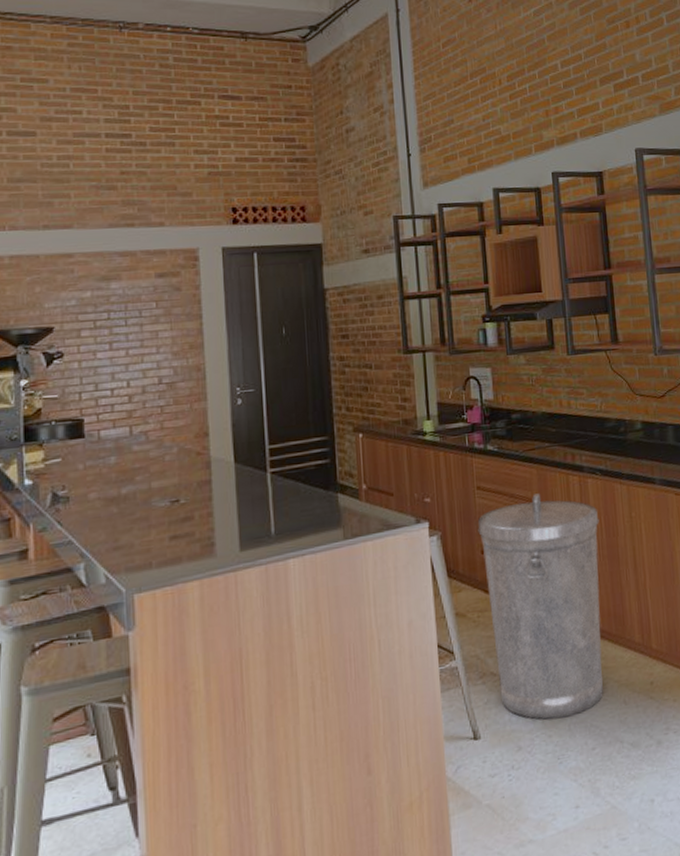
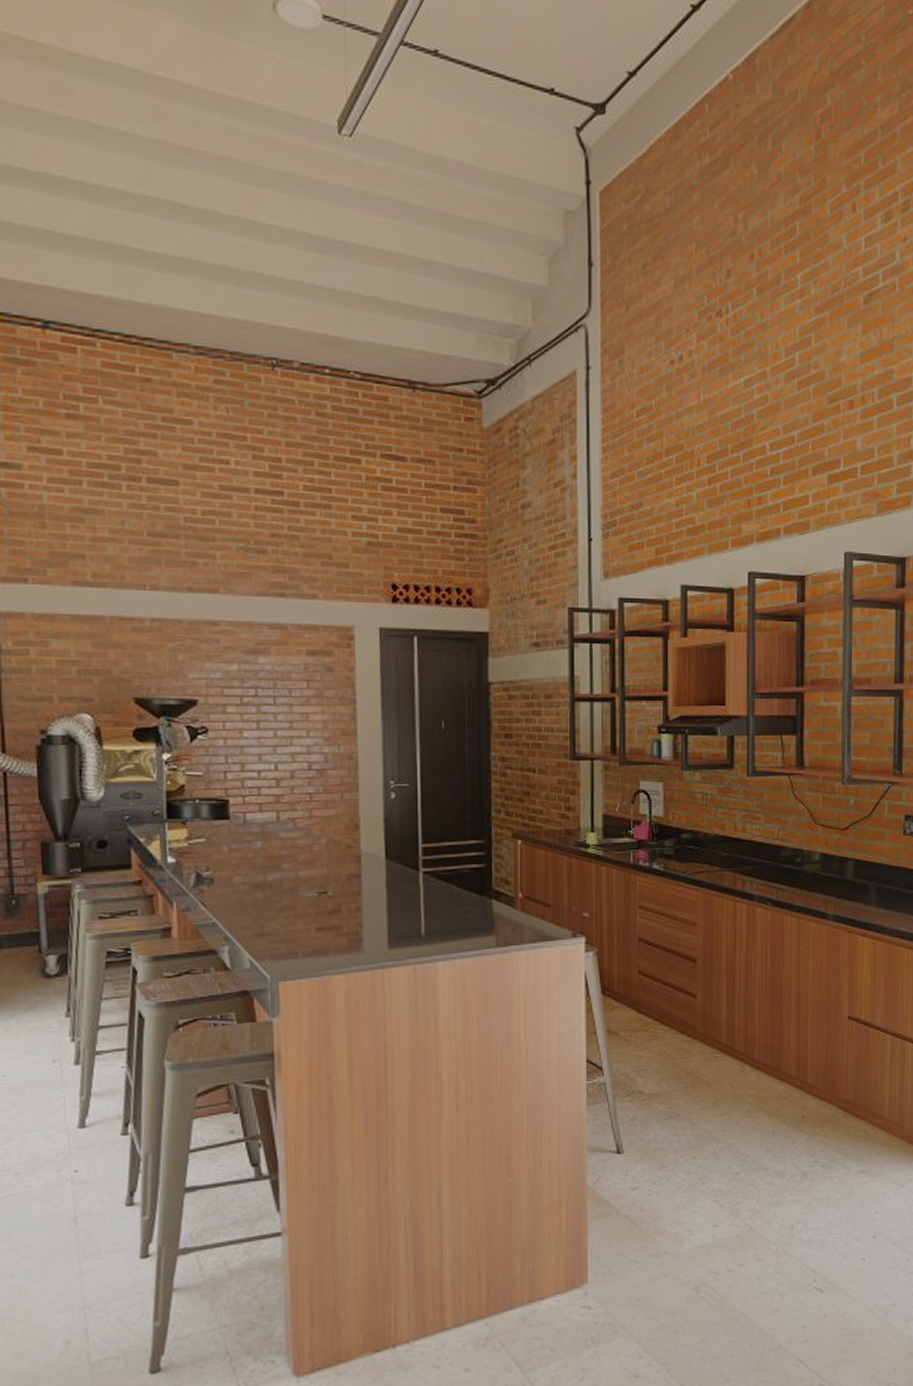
trash can: present [478,493,603,719] -> none [636,918,765,1142]

